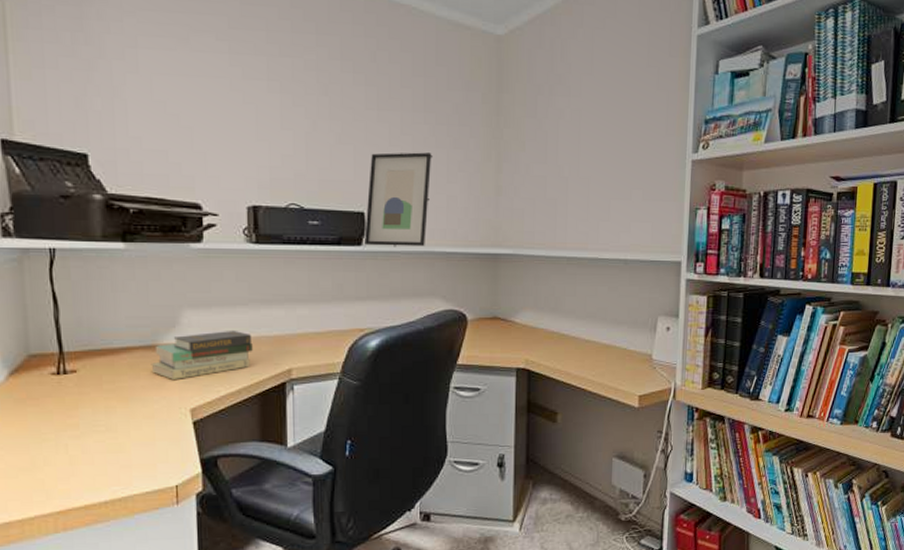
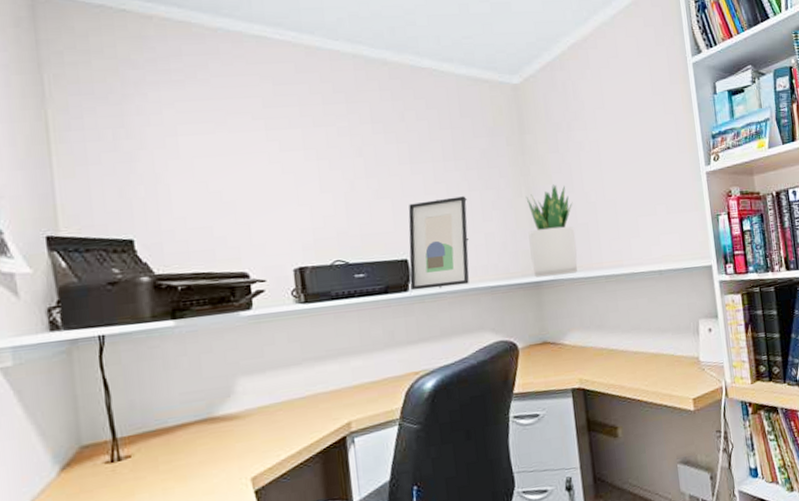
books: present [151,331,253,379] -> none [207,391,310,451]
planter: none [492,152,544,250] -> present [525,184,578,278]

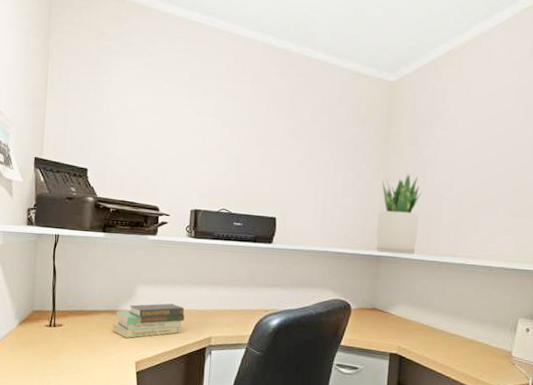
books: none [207,391,310,451] -> present [111,303,185,338]
picture frame: present [408,196,469,291] -> none [274,172,333,247]

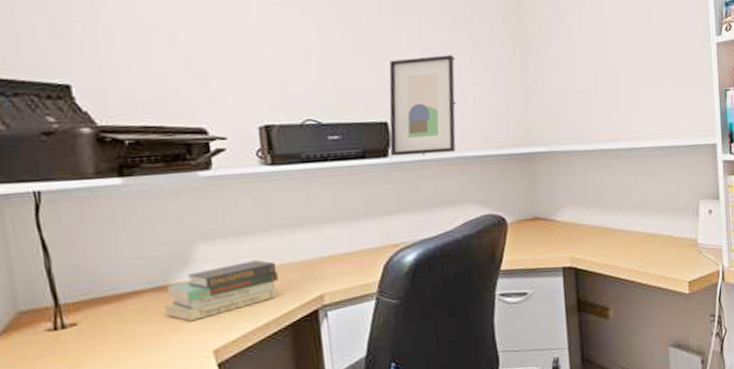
picture frame: none [274,172,333,247] -> present [389,55,456,157]
planter: present [376,174,422,255] -> none [520,47,574,148]

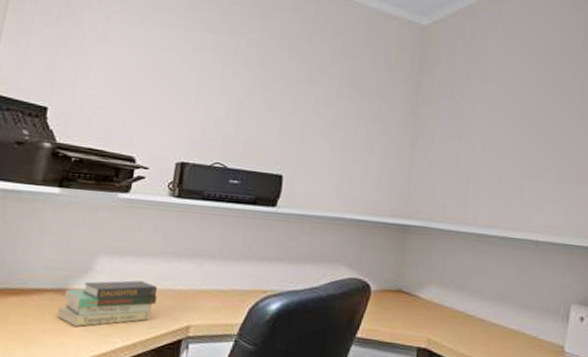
picture frame: present [389,55,456,157] -> none [279,121,354,212]

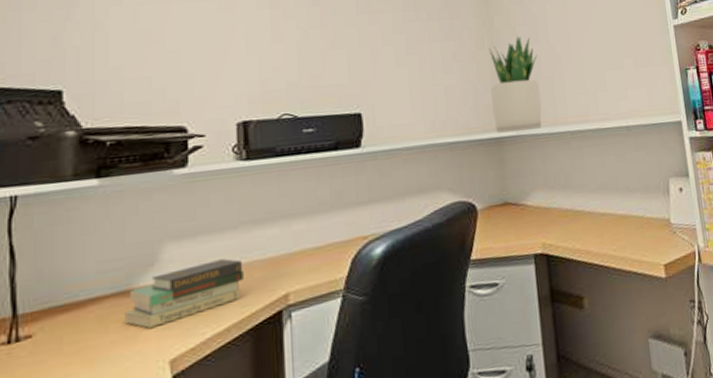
planter: none [403,129,458,225] -> present [488,36,542,133]

